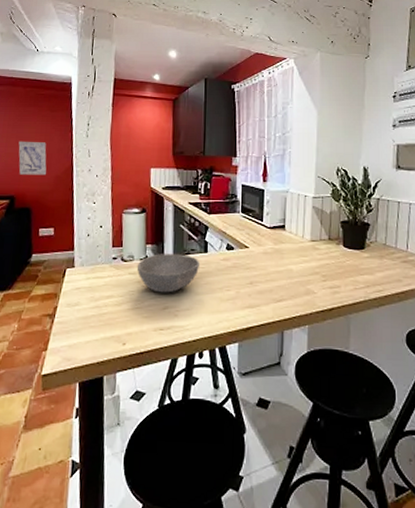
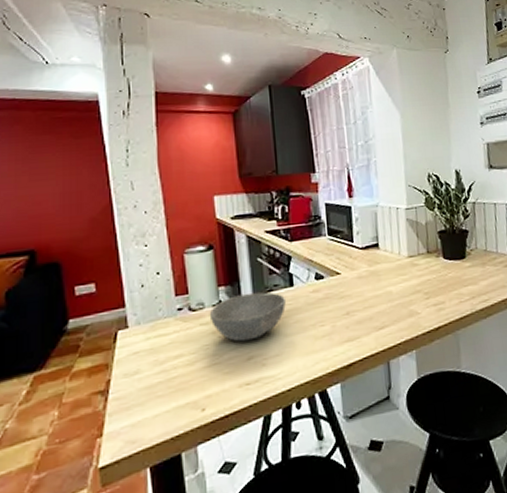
wall art: present [18,141,47,175] -> none [33,177,76,222]

